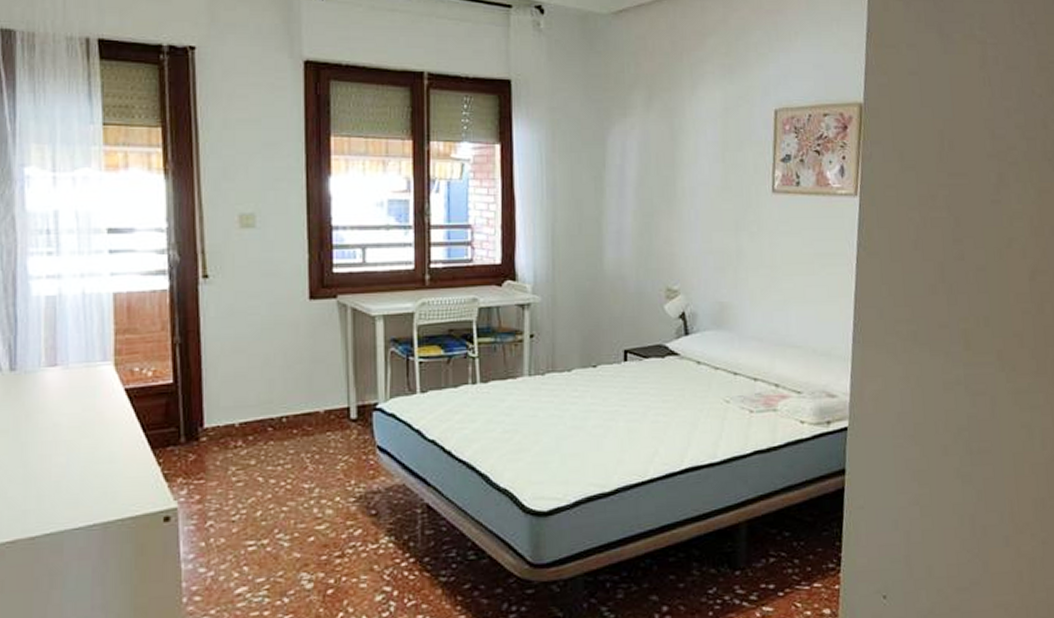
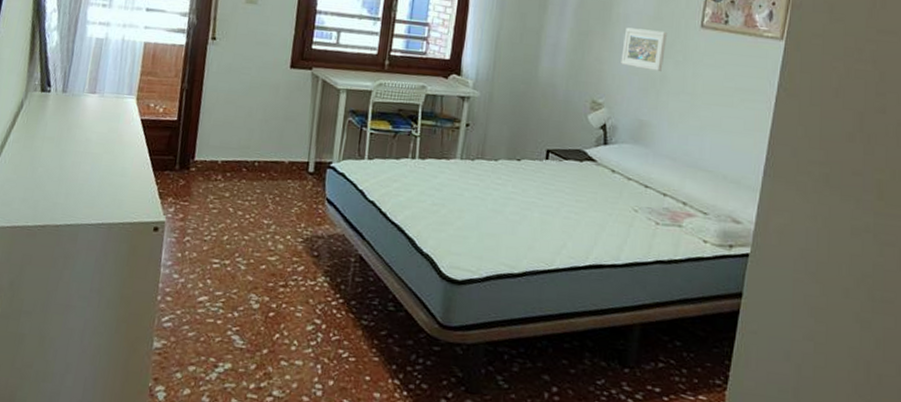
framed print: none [692,201,739,246] -> present [621,27,668,71]

